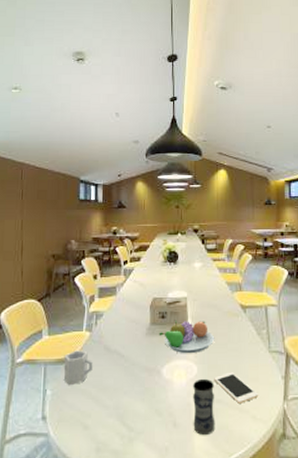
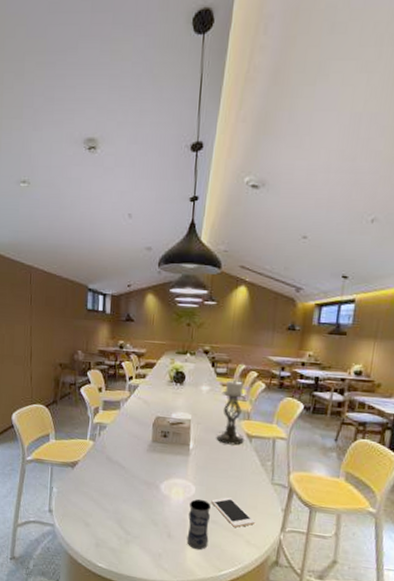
cup: present [63,350,93,385] -> none [68,456,95,487]
fruit bowl: present [158,320,215,354] -> none [159,440,216,475]
candle holder: none [212,253,239,318] -> present [216,379,246,445]

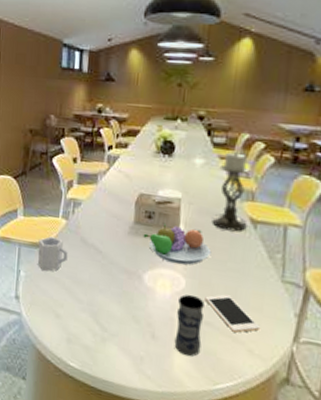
cup: none [68,456,95,487] -> present [37,236,68,272]
fruit bowl: none [159,440,216,475] -> present [143,223,212,265]

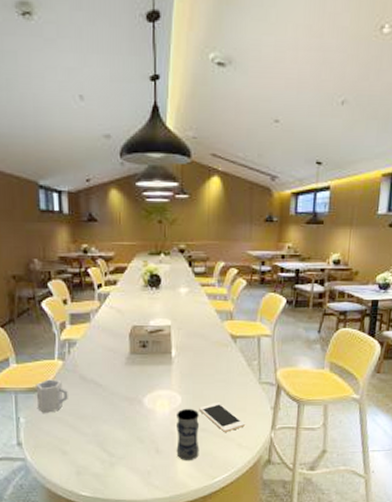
fruit bowl: present [143,223,212,265] -> none [139,349,201,384]
candle holder: present [211,151,250,232] -> none [199,278,229,348]

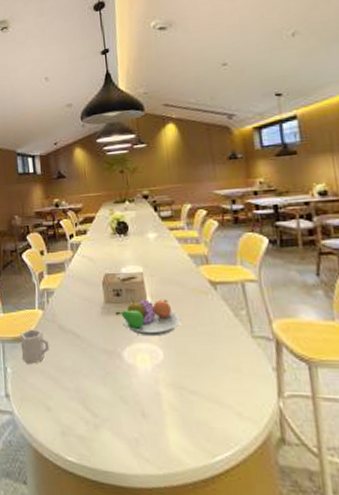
fruit bowl: none [139,349,201,384] -> present [115,298,181,337]
jar: present [176,408,199,460] -> none [160,365,192,430]
cell phone: present [199,403,246,432] -> none [184,359,244,397]

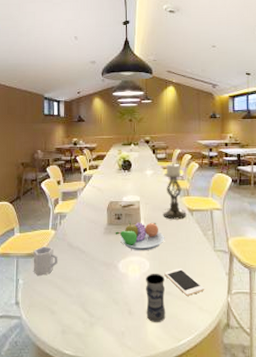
jar: none [160,365,192,430] -> present [146,273,166,322]
candle holder: none [171,221,208,296] -> present [163,162,187,220]
cell phone: none [184,359,244,397] -> present [164,268,205,296]

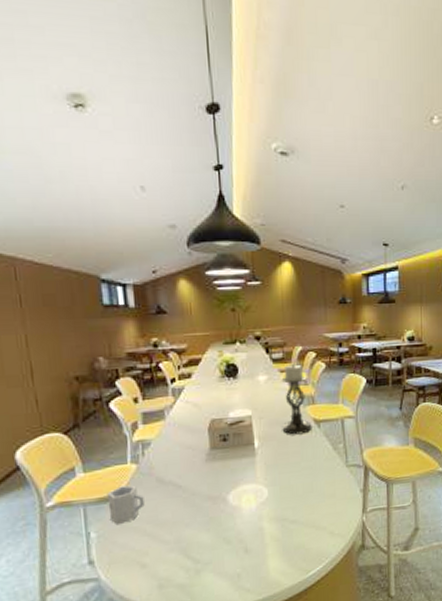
fruit bowl: present [115,221,165,251] -> none [221,440,286,478]
jar: present [146,273,166,322] -> none [264,500,291,557]
cell phone: present [164,268,205,296] -> none [287,491,337,522]

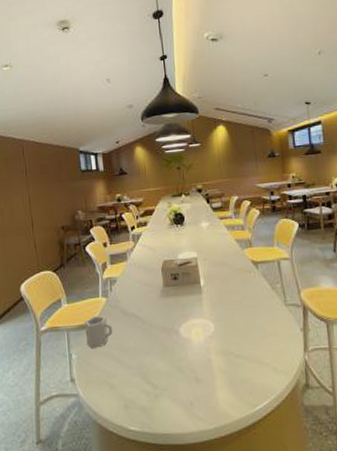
candle holder: present [281,363,312,435] -> none [221,211,251,275]

